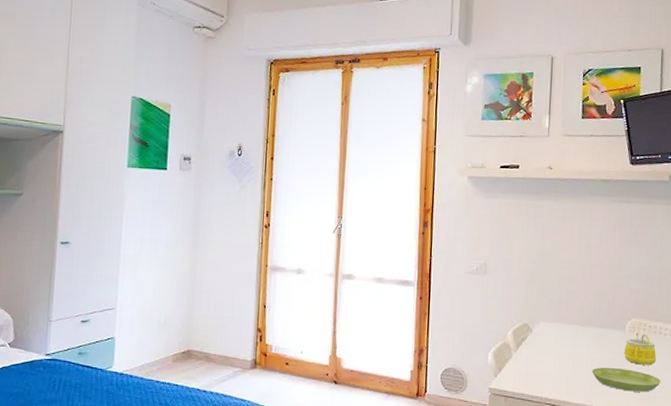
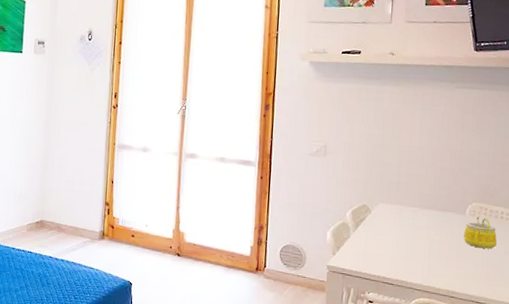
saucer: present [591,367,661,392] -> none [430,249,502,275]

